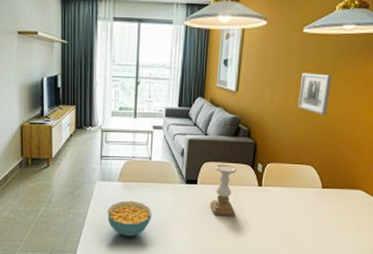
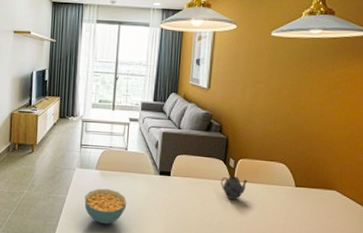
candle holder: present [210,164,237,217] -> none [182,157,209,211]
teapot: none [248,181,276,206] -> present [221,175,248,201]
wall art: present [298,73,332,116] -> none [268,73,301,115]

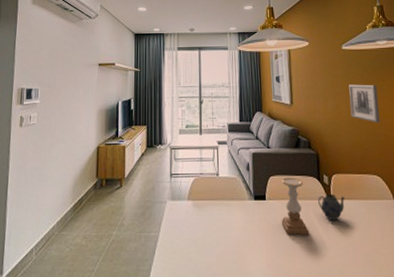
cereal bowl: present [84,188,127,224] -> none [178,221,224,263]
candle holder: none [182,157,209,211] -> present [281,177,310,236]
wall art: none [268,73,301,115] -> present [349,84,380,123]

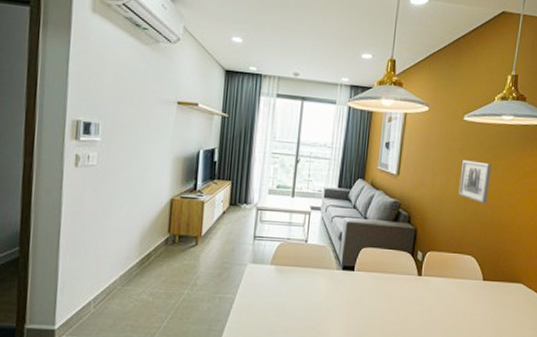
candle holder: present [281,177,310,236] -> none [366,250,396,309]
teapot: present [318,193,345,222] -> none [408,270,436,297]

